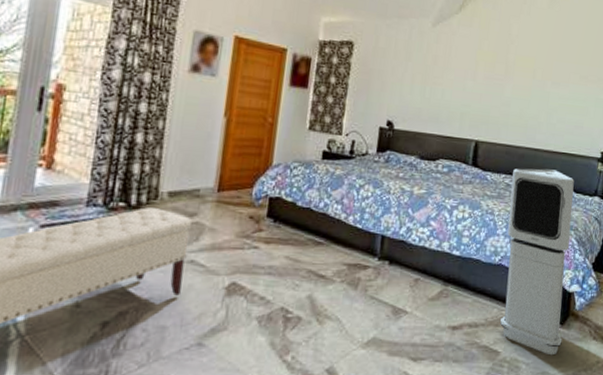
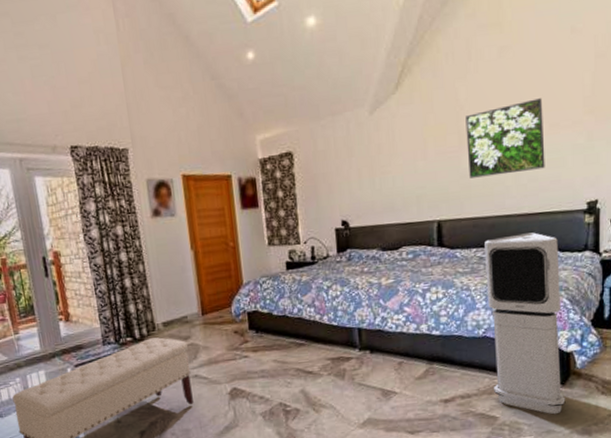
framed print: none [509,49,578,114] -> present [465,98,545,178]

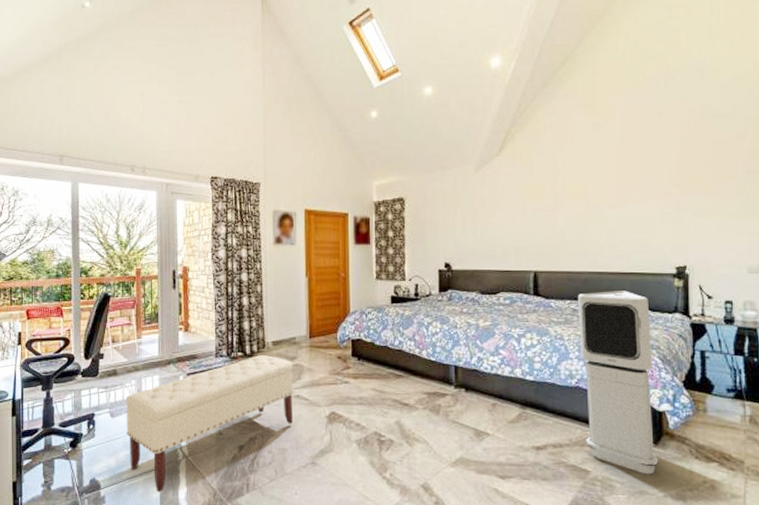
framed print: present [465,98,545,178] -> none [562,170,636,235]

